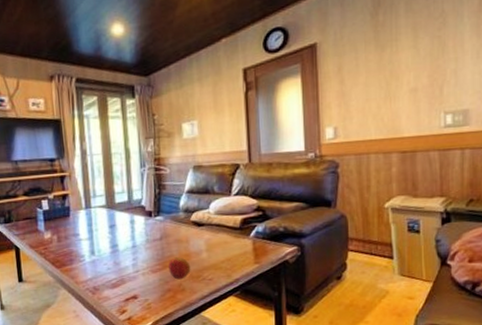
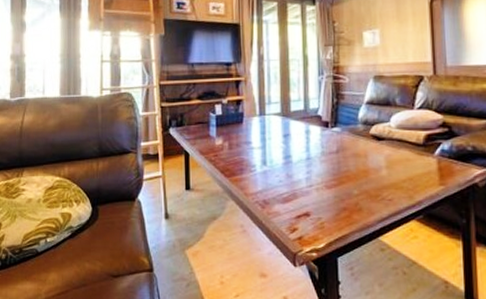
fruit: present [169,257,191,280] -> none [345,173,369,198]

